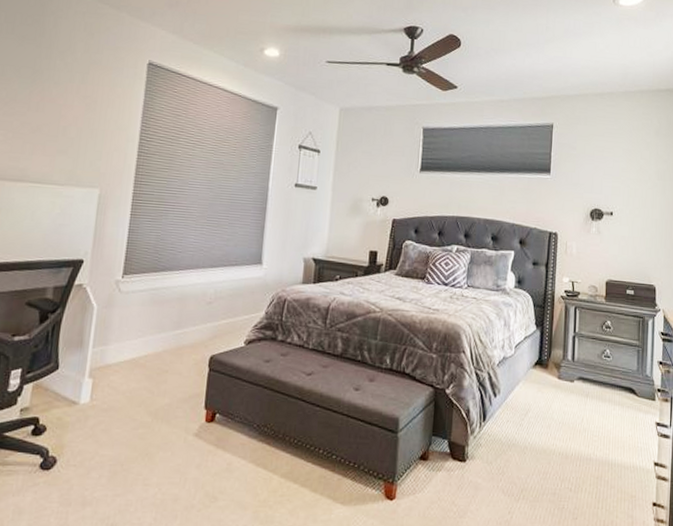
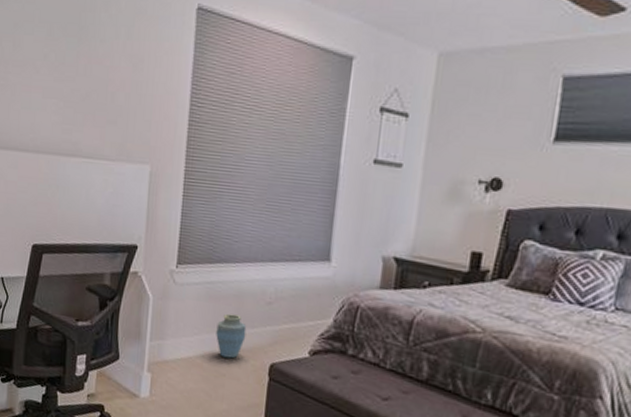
vase: none [159,315,189,356] -> present [216,313,247,359]

